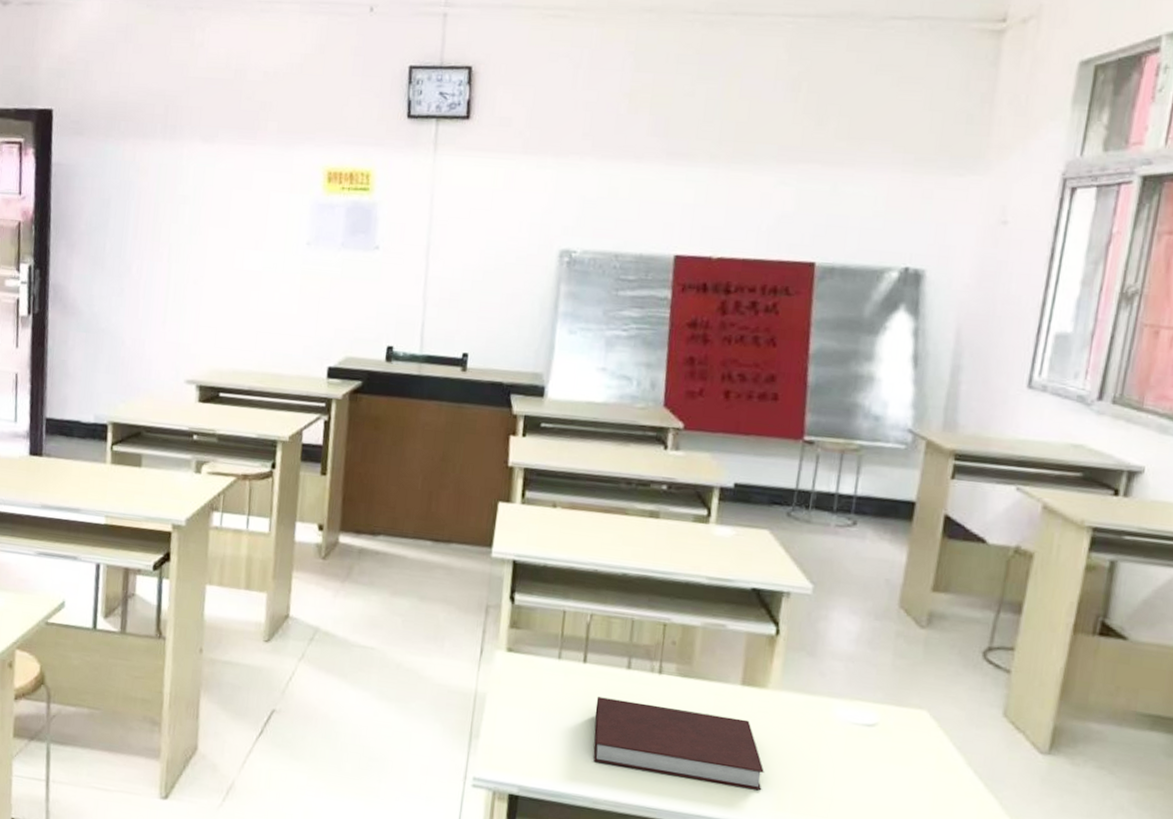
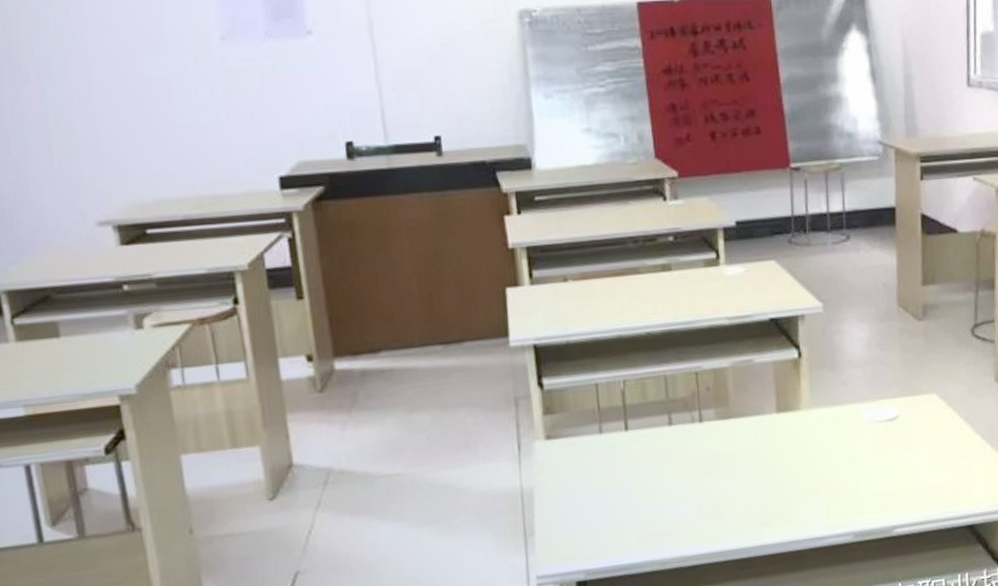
notebook: present [593,696,764,791] -> none [645,444,812,525]

